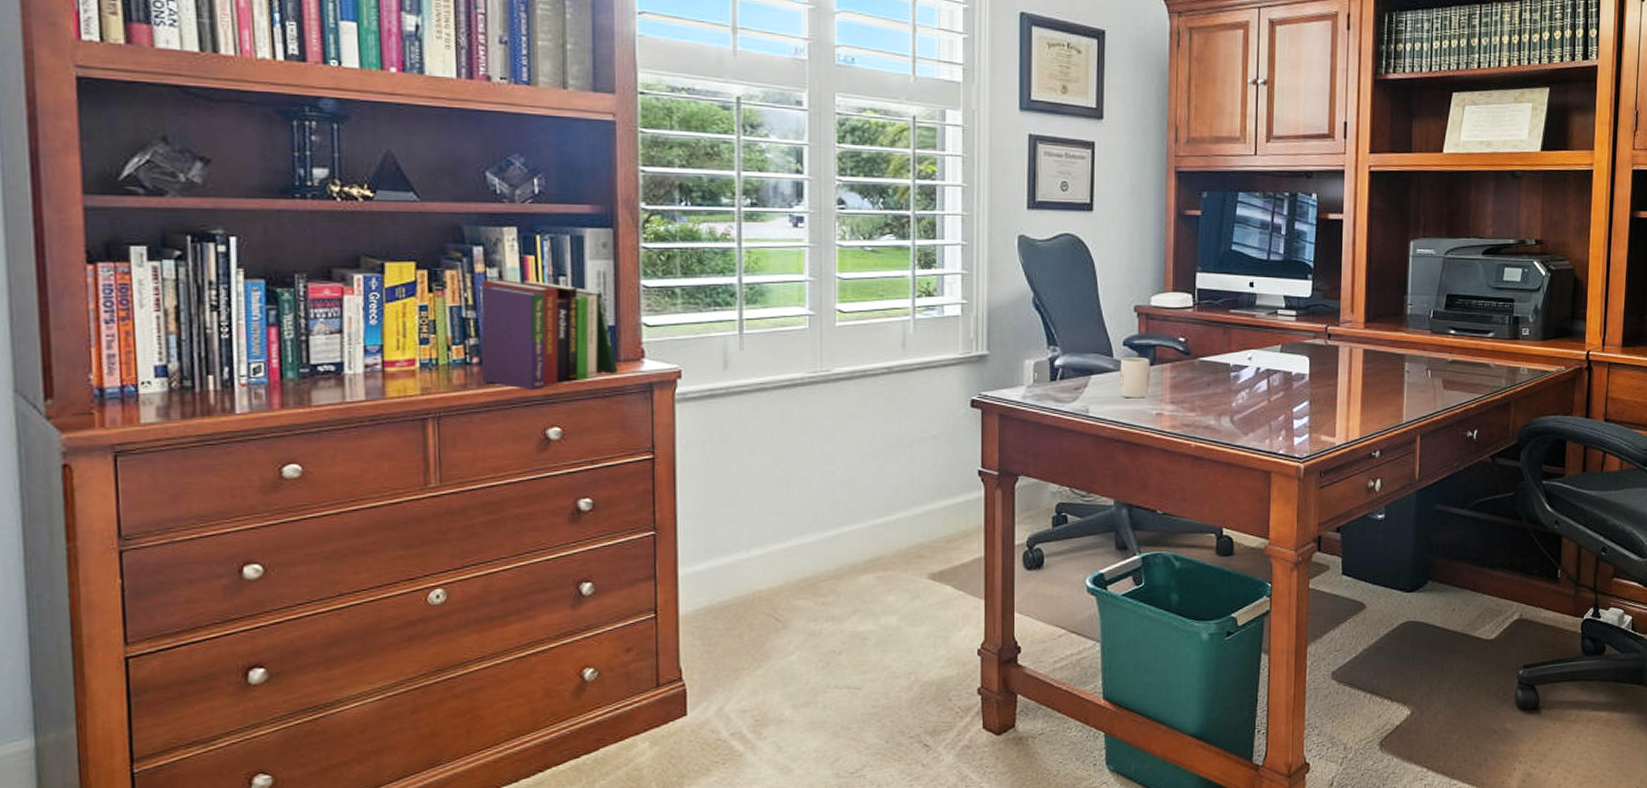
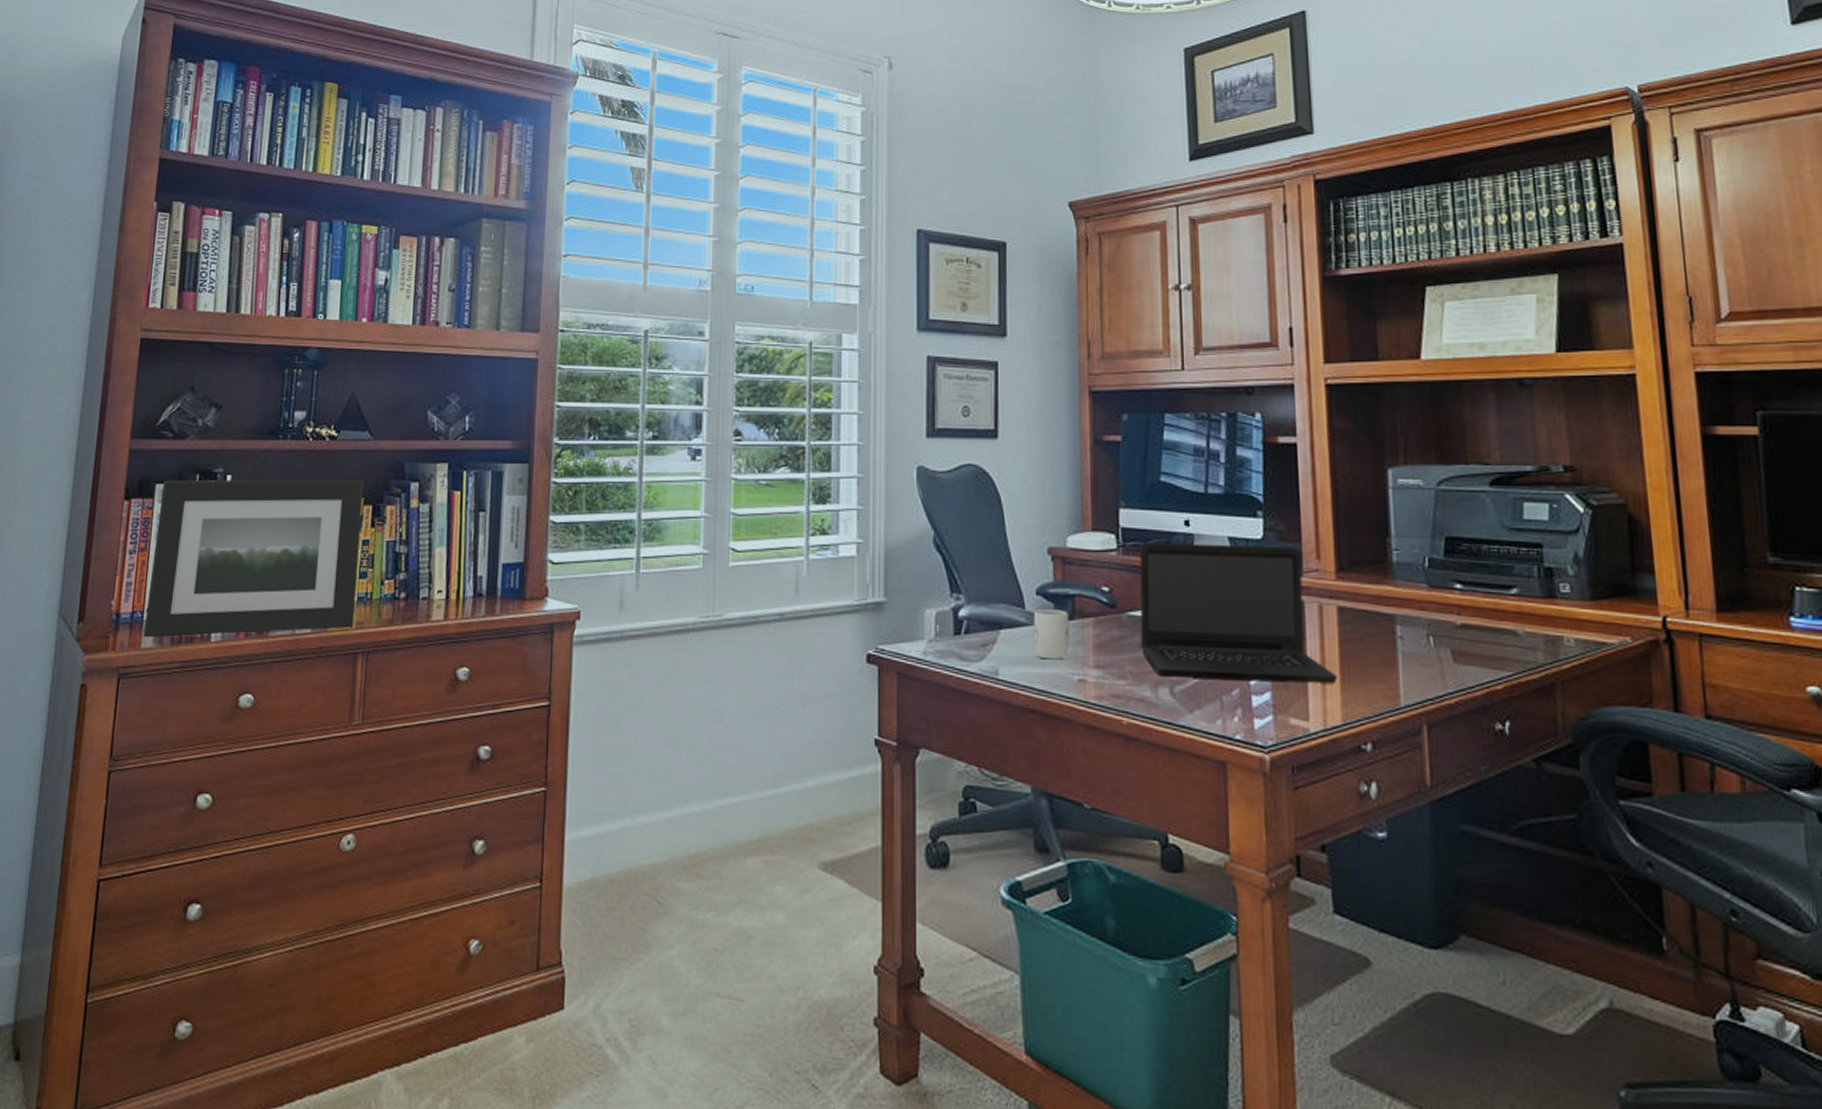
picture frame: none [139,241,419,413] -> present [143,479,364,638]
books: present [480,278,618,391] -> none [406,514,524,629]
laptop: none [1208,301,1359,409] -> present [1139,543,1338,684]

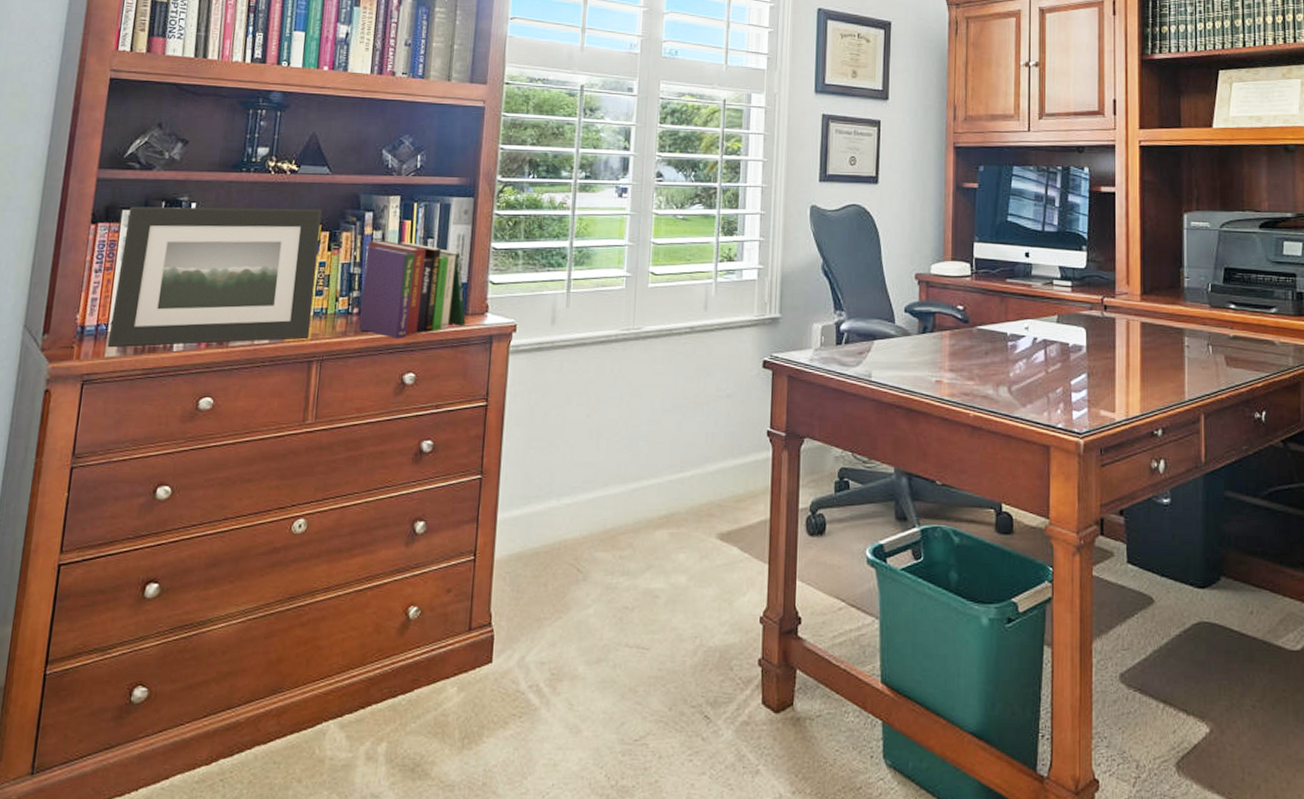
books: none [406,514,524,629] -> present [358,240,466,340]
mug: present [1033,609,1070,660] -> none [901,324,930,365]
laptop: present [1139,543,1338,684] -> none [986,270,1139,383]

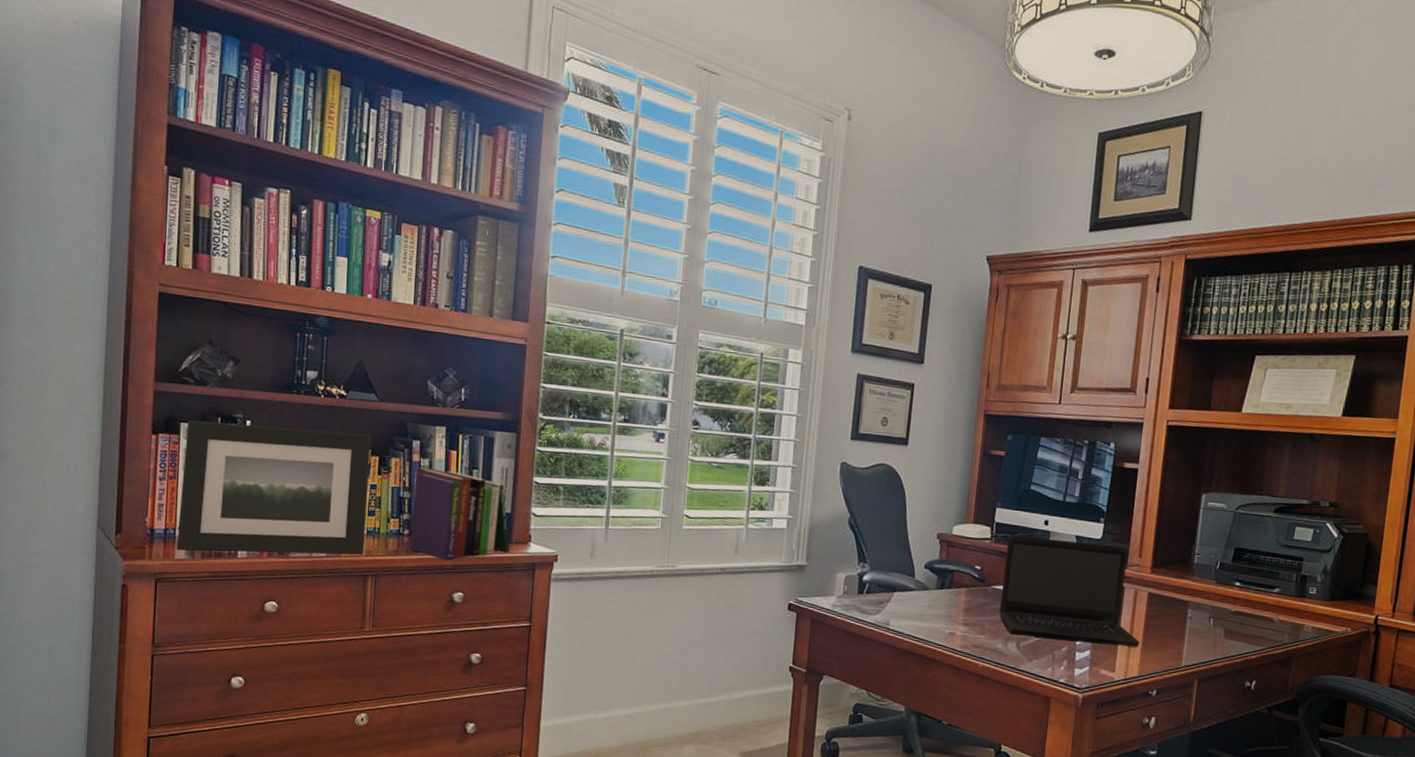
laptop: none [986,270,1139,383] -> present [999,535,1140,648]

